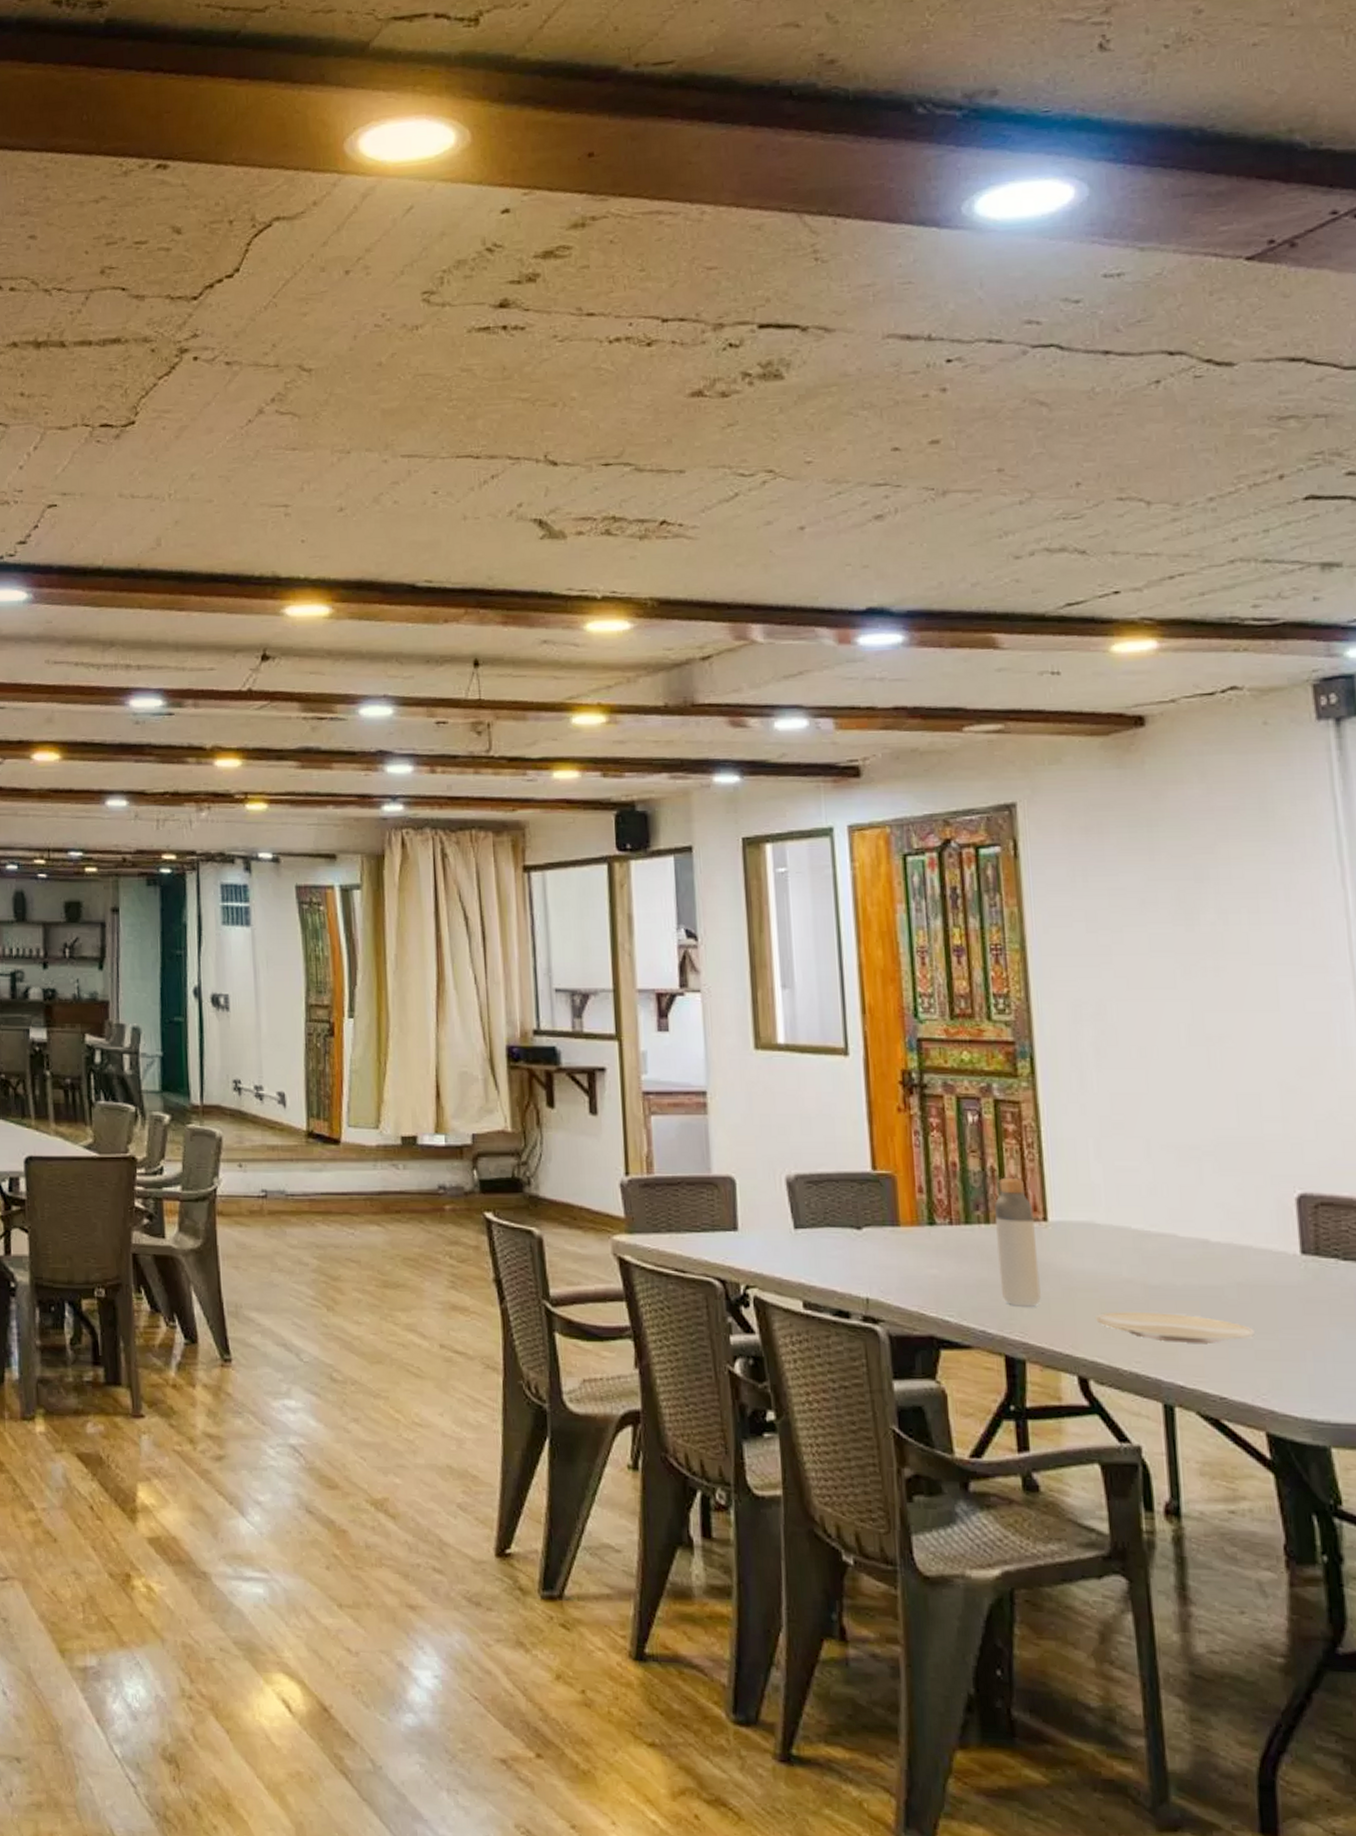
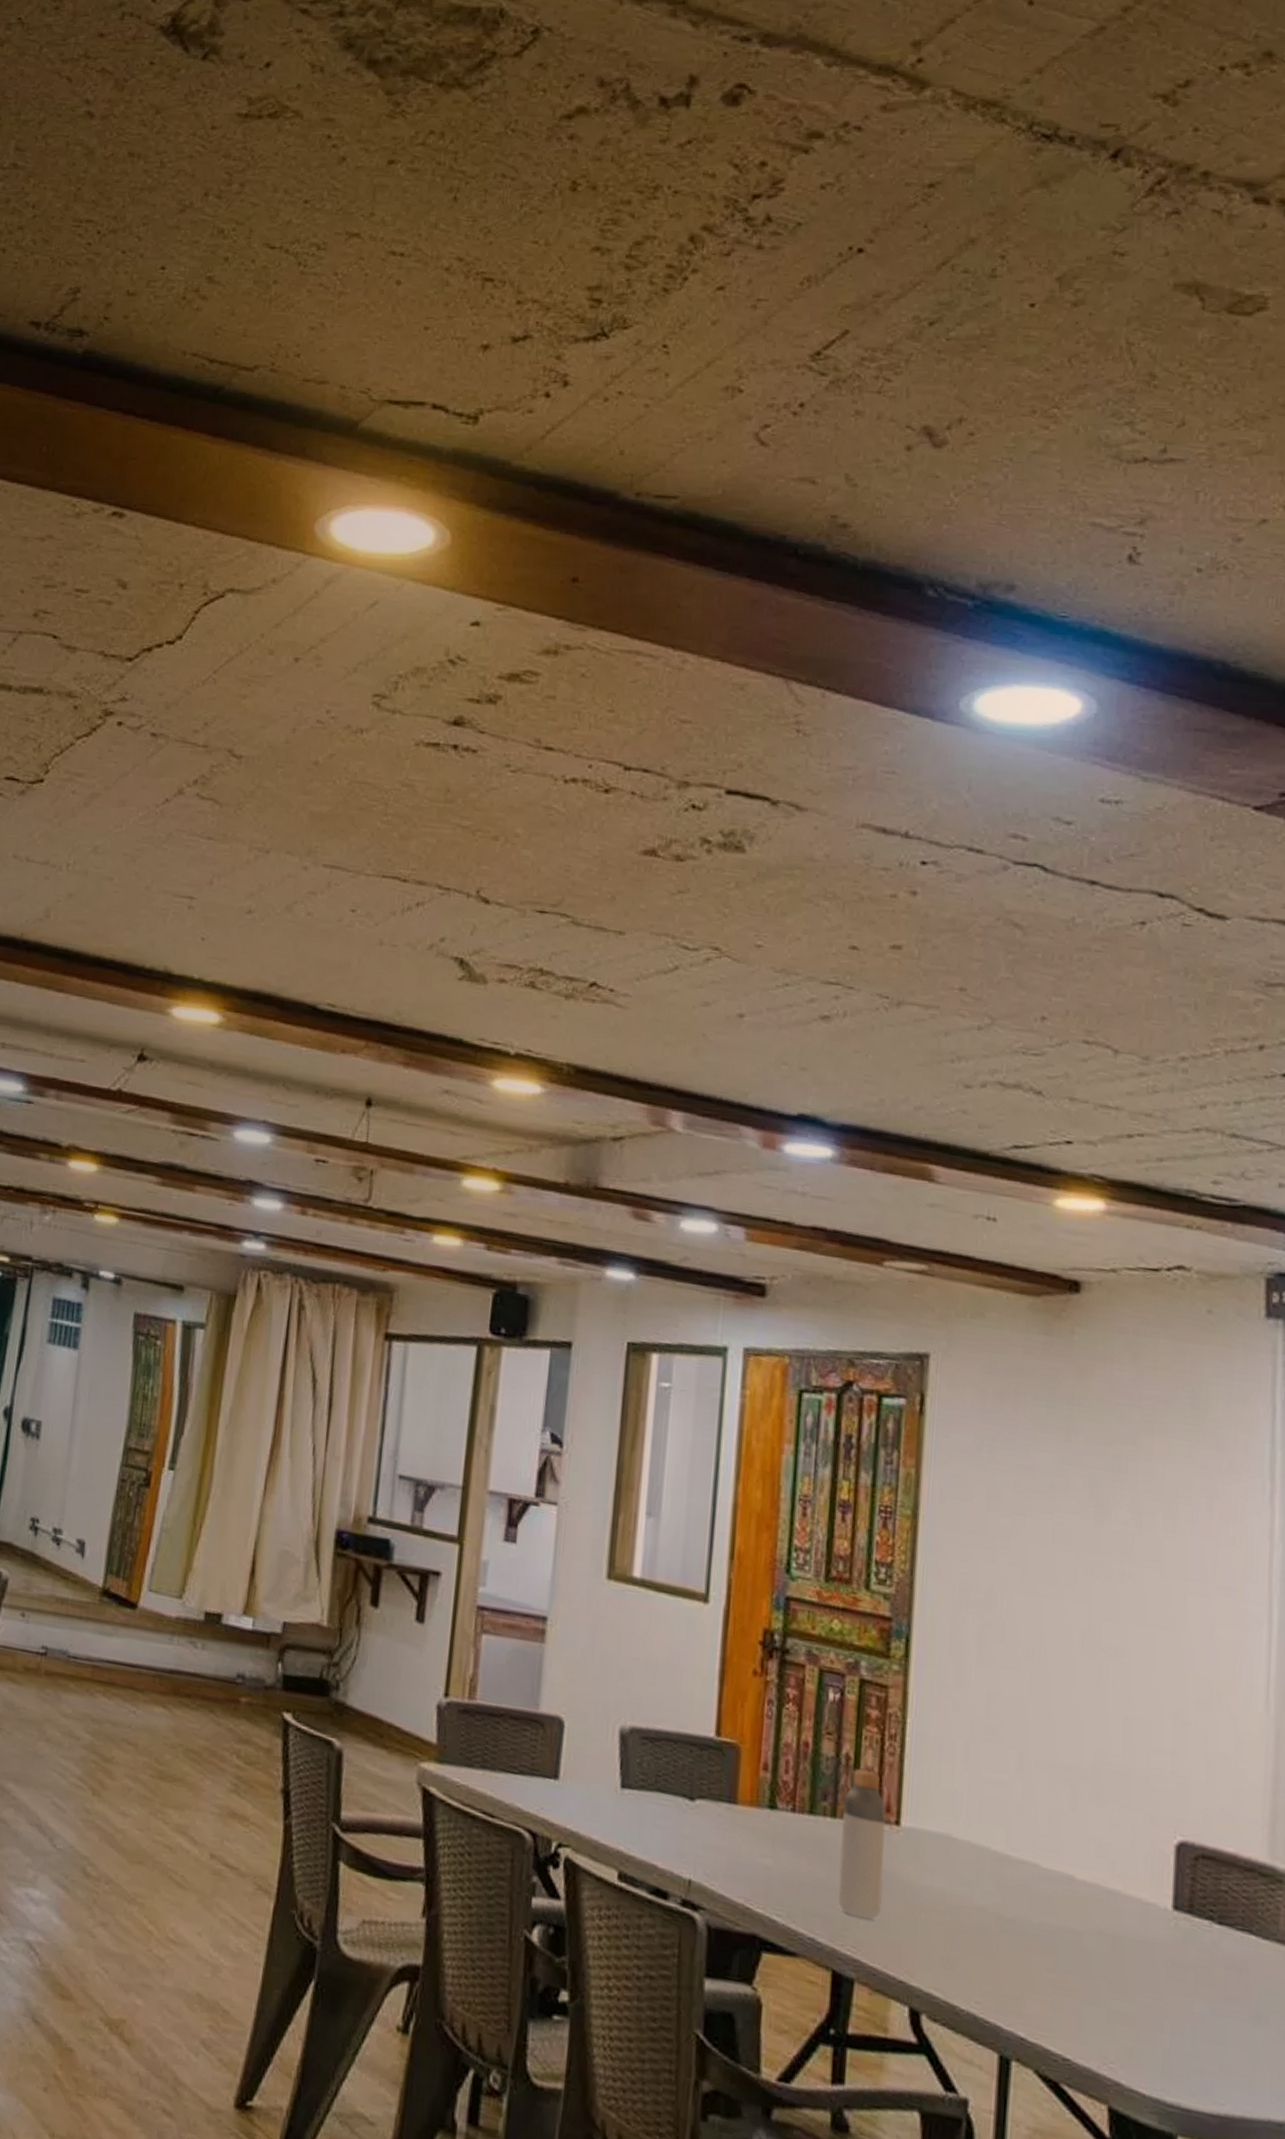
plate: present [1096,1312,1255,1343] -> none [938,1940,1110,1996]

